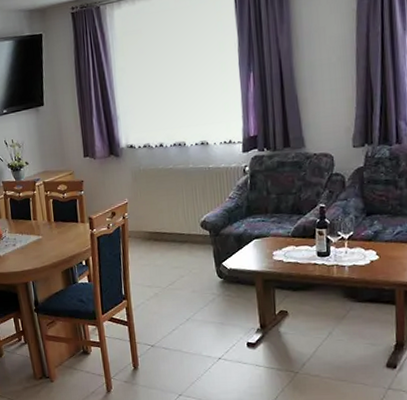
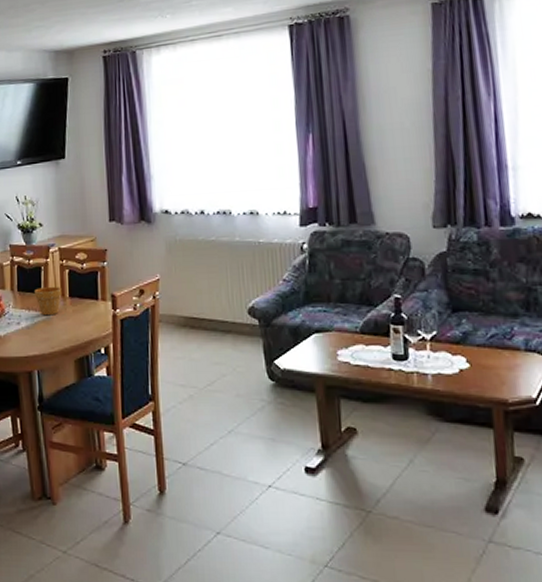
flower pot: none [26,213,48,238] -> present [35,286,62,316]

